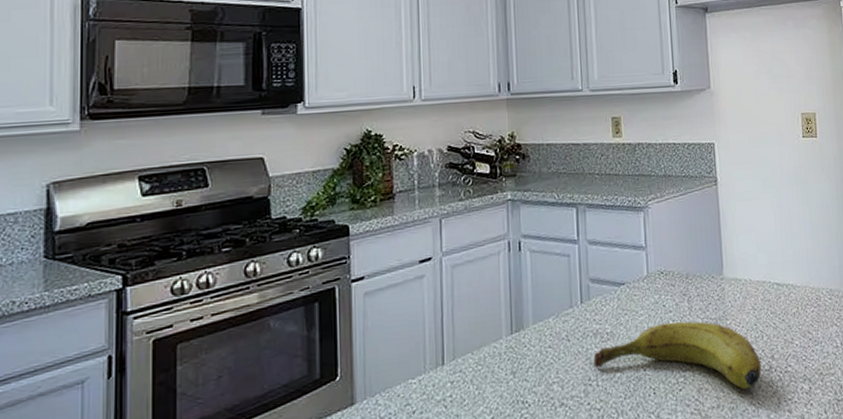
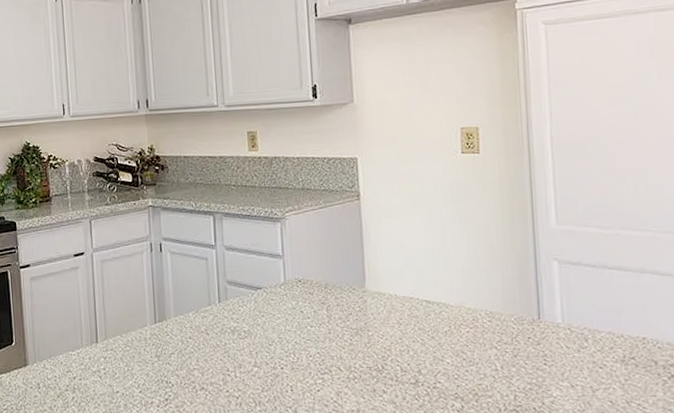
banana: present [593,321,762,390] -> none [231,327,407,399]

